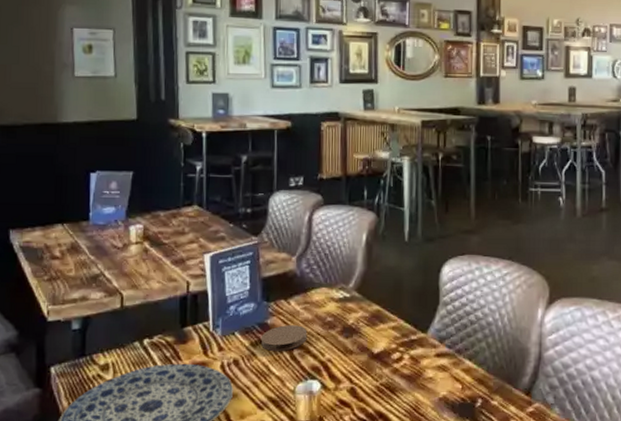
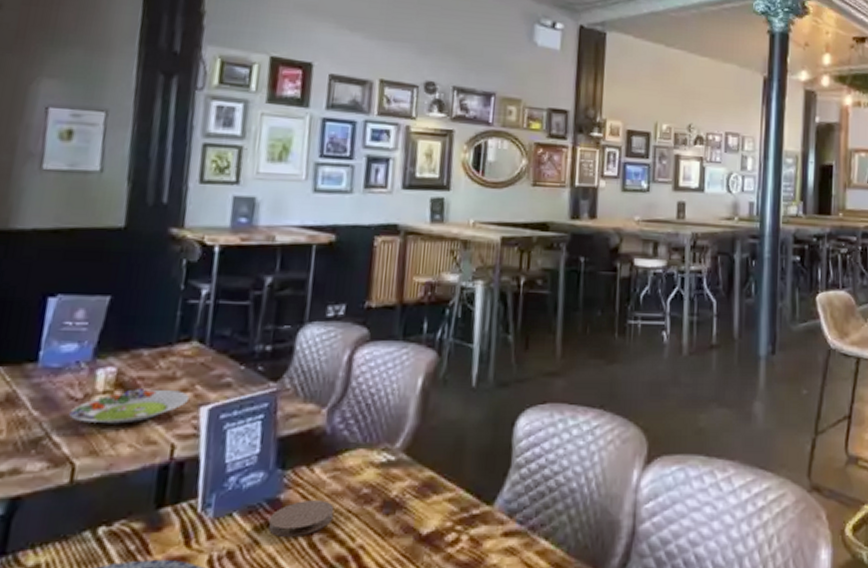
salad plate: none [115,240,196,266] -> present [69,389,190,424]

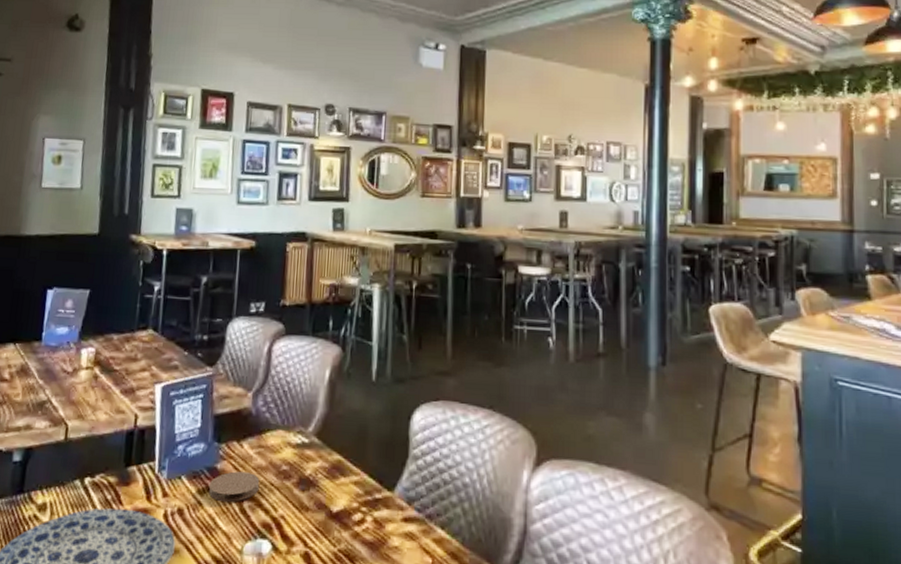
salad plate: present [69,389,190,424] -> none [63,366,148,395]

